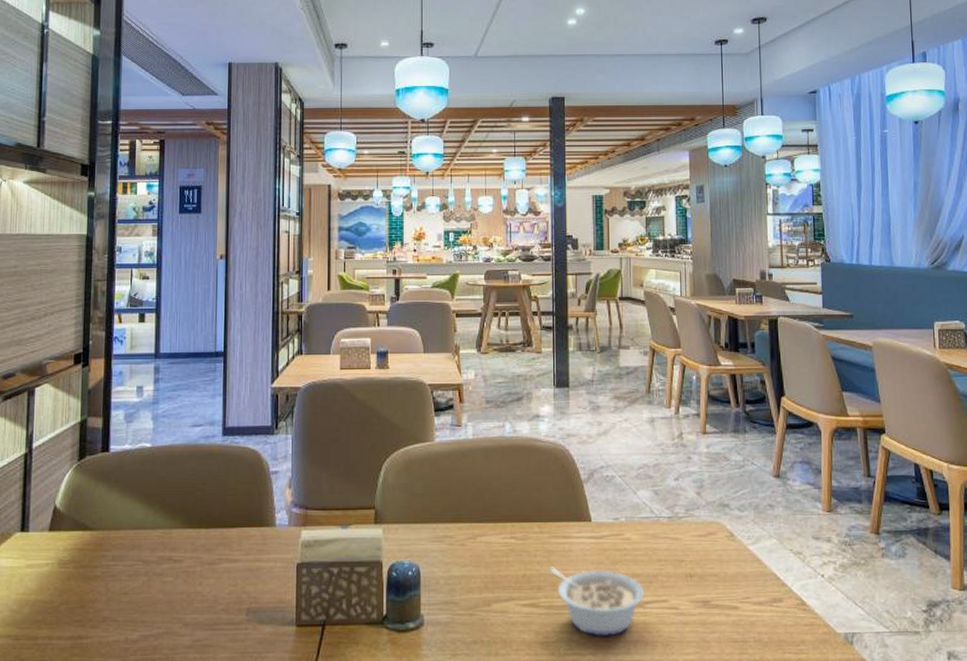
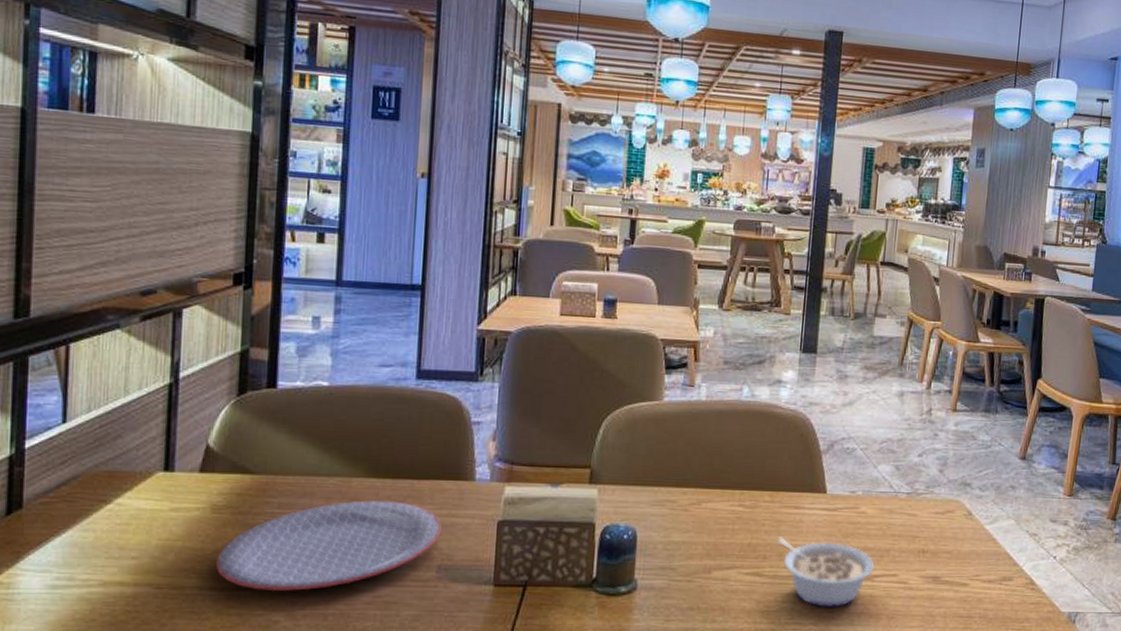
plate: none [62,549,249,638] -> present [215,500,442,591]

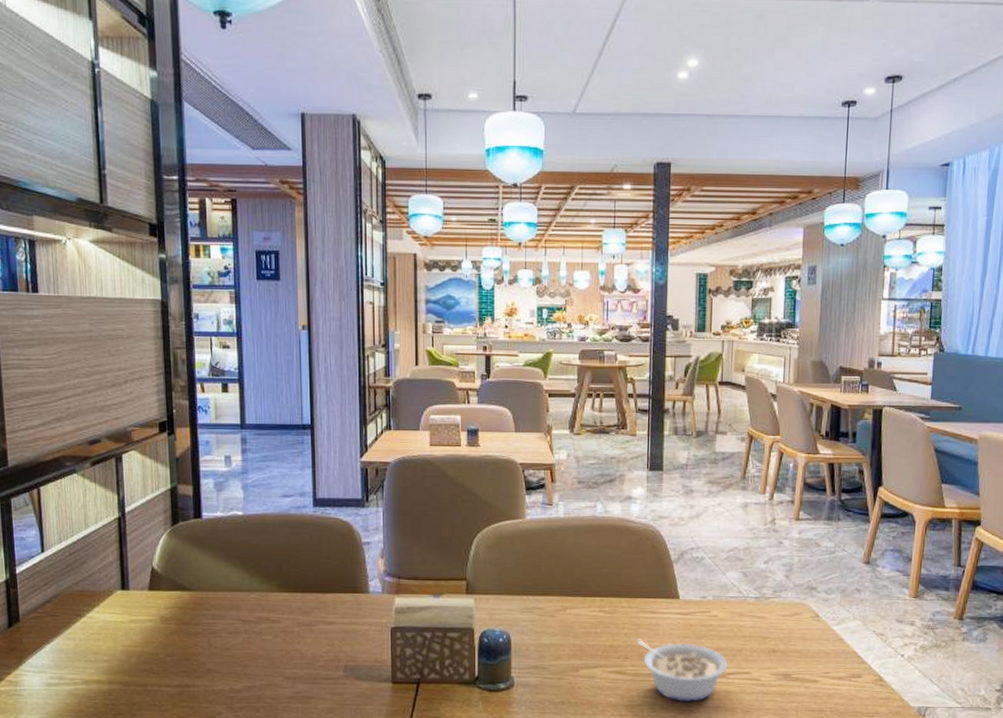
plate: present [215,500,442,591] -> none [168,611,345,688]

